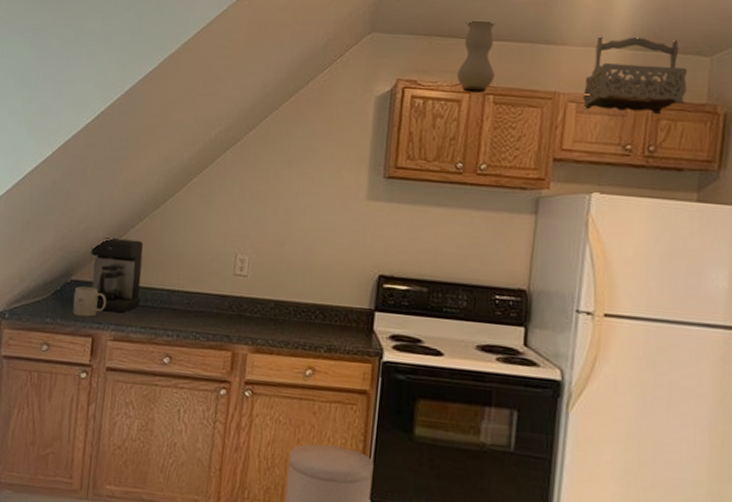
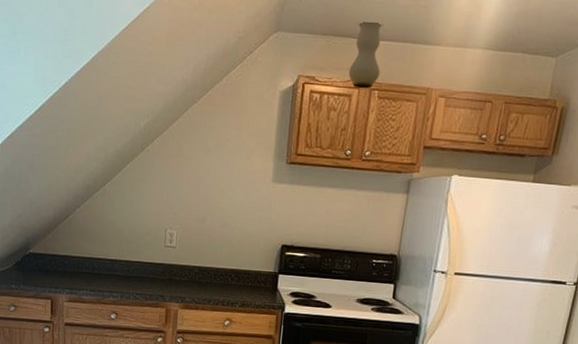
mug: present [72,286,107,317] -> none [32,258,61,283]
coffee maker: present [91,237,143,313] -> none [44,216,88,279]
decorative basket: present [583,36,688,115] -> none [450,37,537,109]

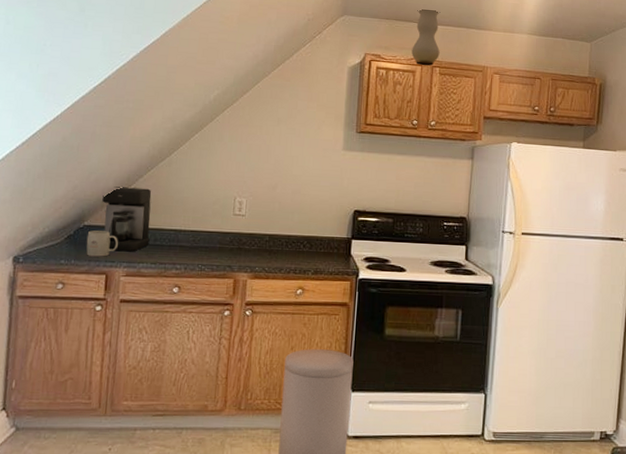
mug: none [32,258,61,283] -> present [86,230,119,257]
coffee maker: none [44,216,88,279] -> present [102,186,152,252]

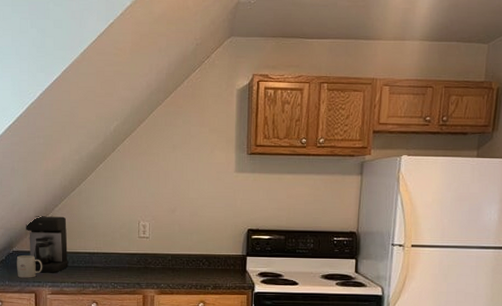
vase: present [411,9,440,66] -> none [299,23,328,83]

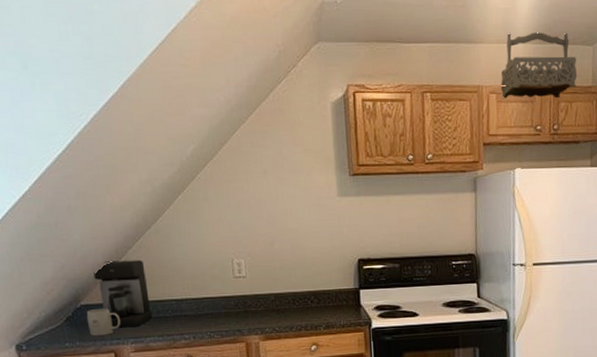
decorative basket: none [394,31,471,92] -> present [501,32,577,99]

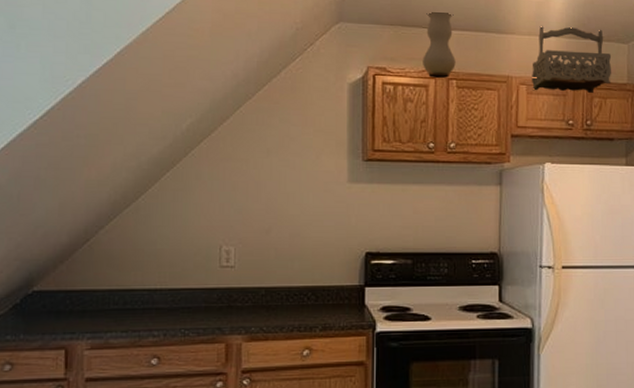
mug: present [86,308,121,336] -> none [37,296,79,329]
coffee maker: present [94,260,153,327] -> none [54,241,118,320]
vase: none [398,26,429,93] -> present [423,12,456,79]

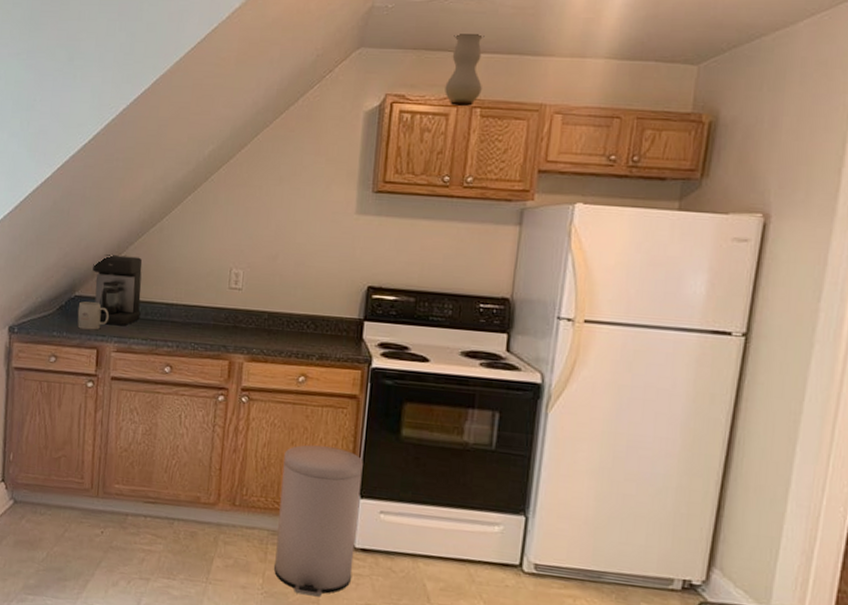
mug: none [37,296,79,329] -> present [77,301,110,330]
coffee maker: none [54,241,118,320] -> present [93,254,142,326]
decorative basket: present [532,26,612,94] -> none [569,46,675,125]

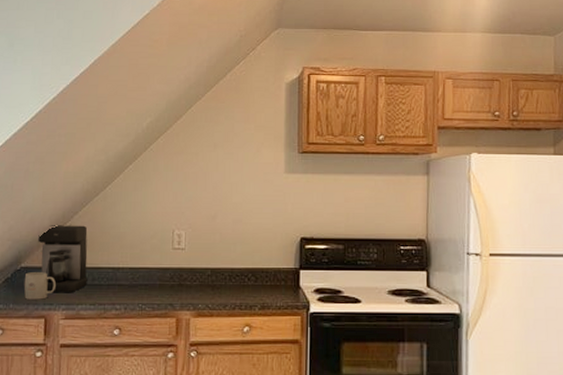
vase: present [445,34,485,107] -> none [353,15,384,76]

